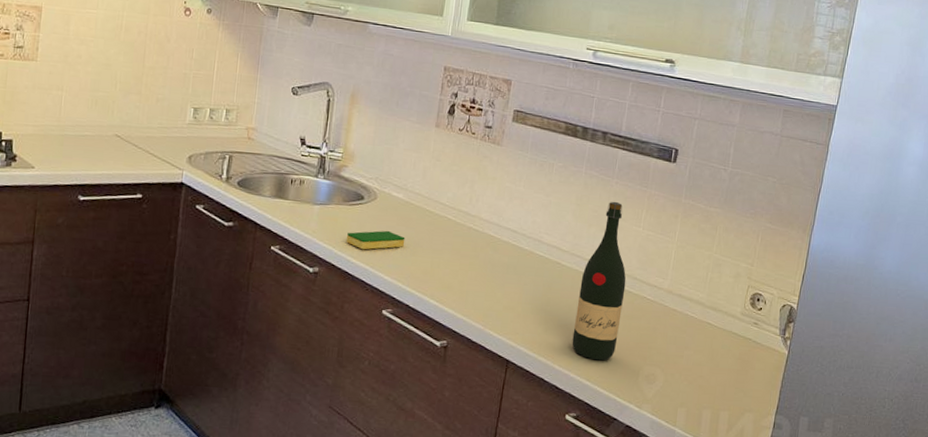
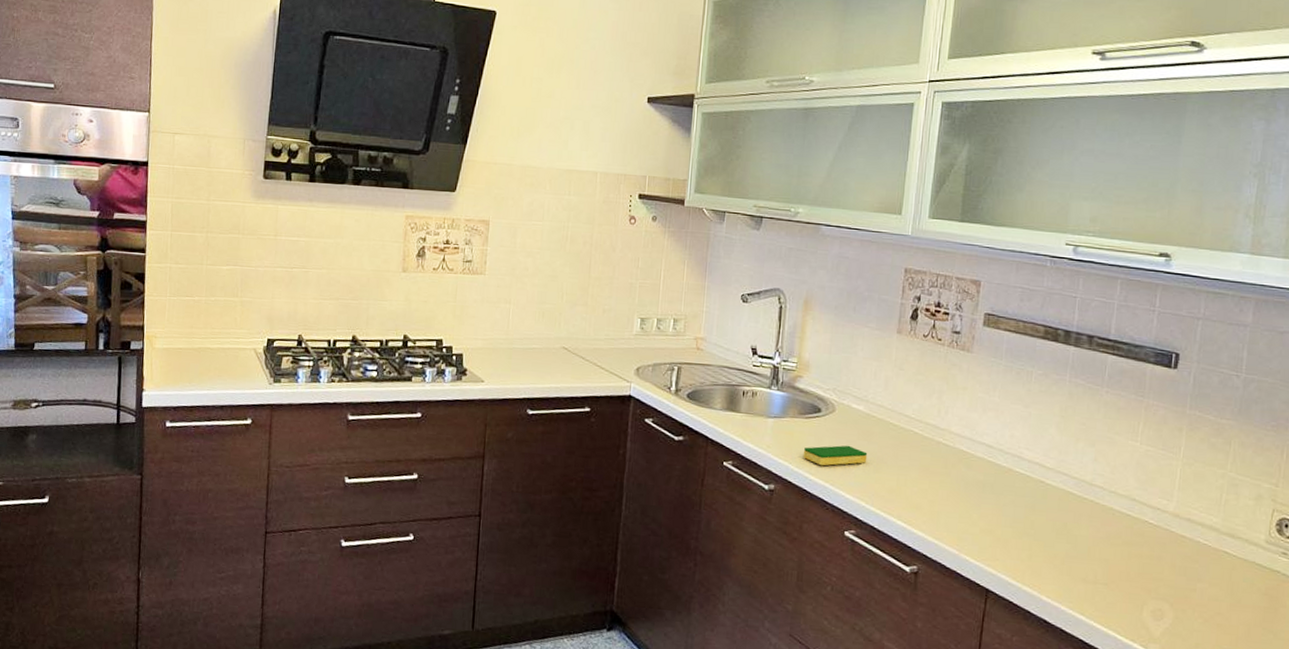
wine bottle: present [572,201,626,361] -> none [1061,412,1123,593]

